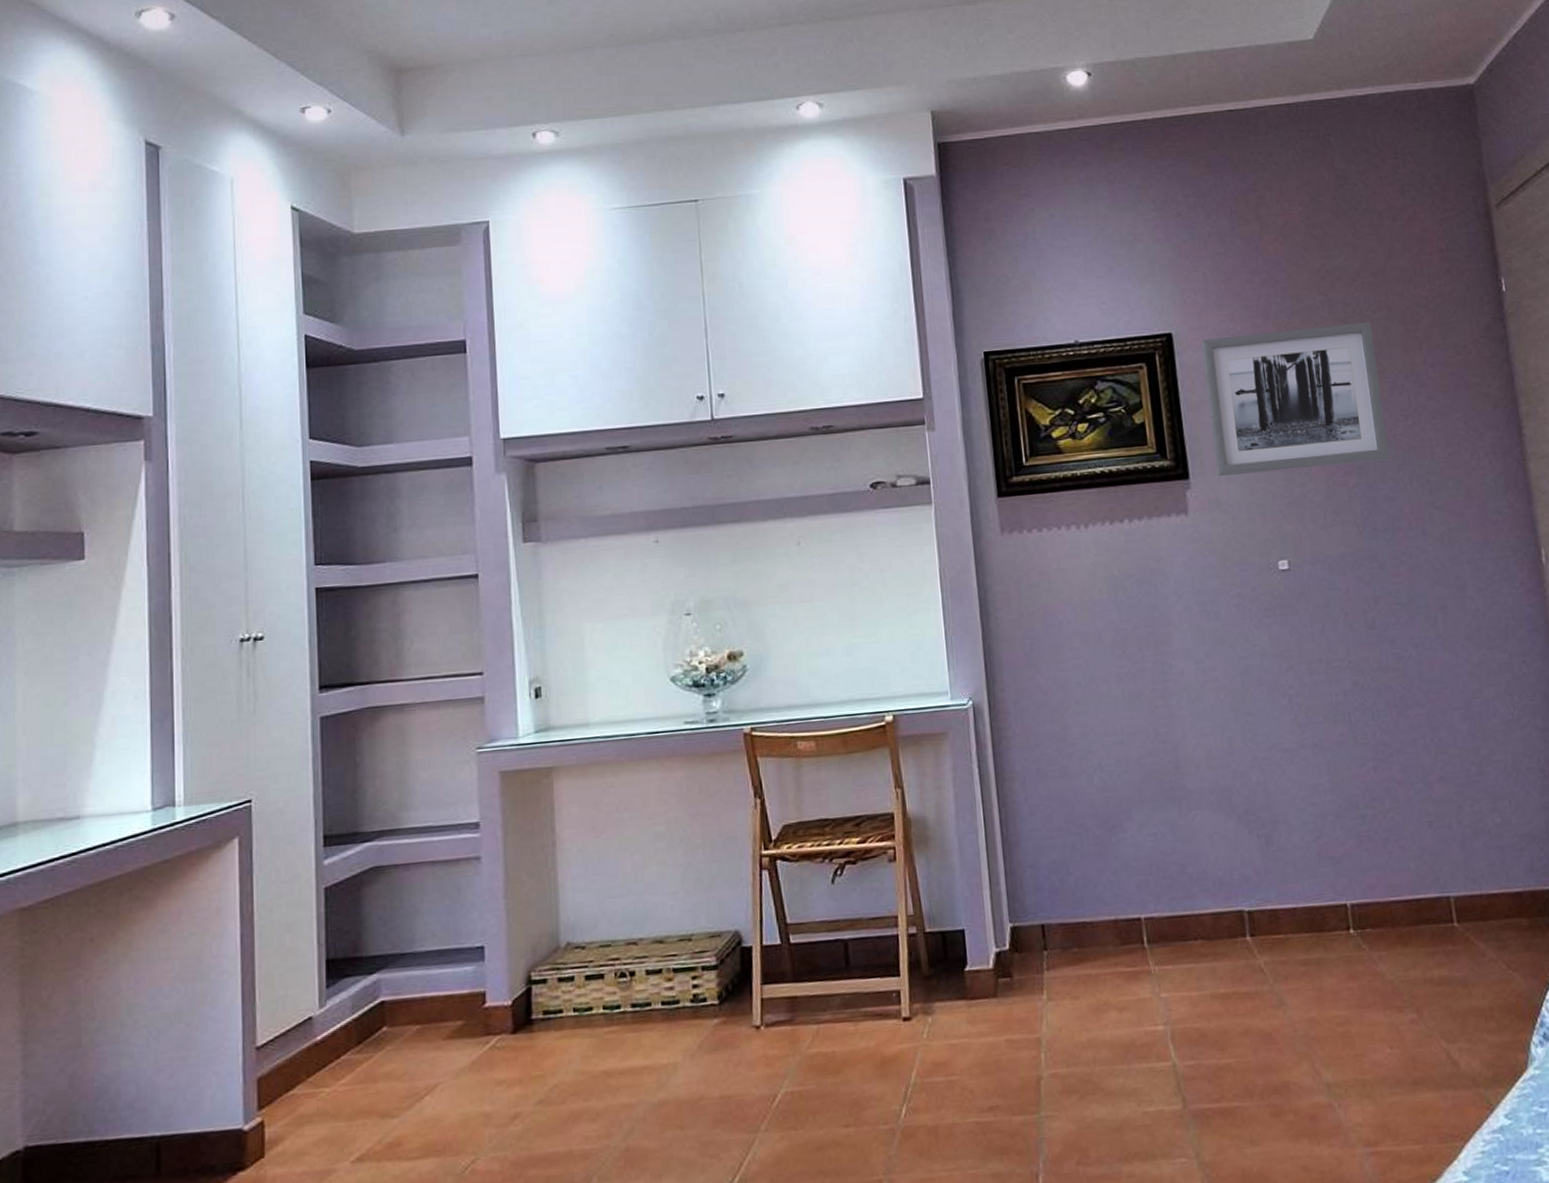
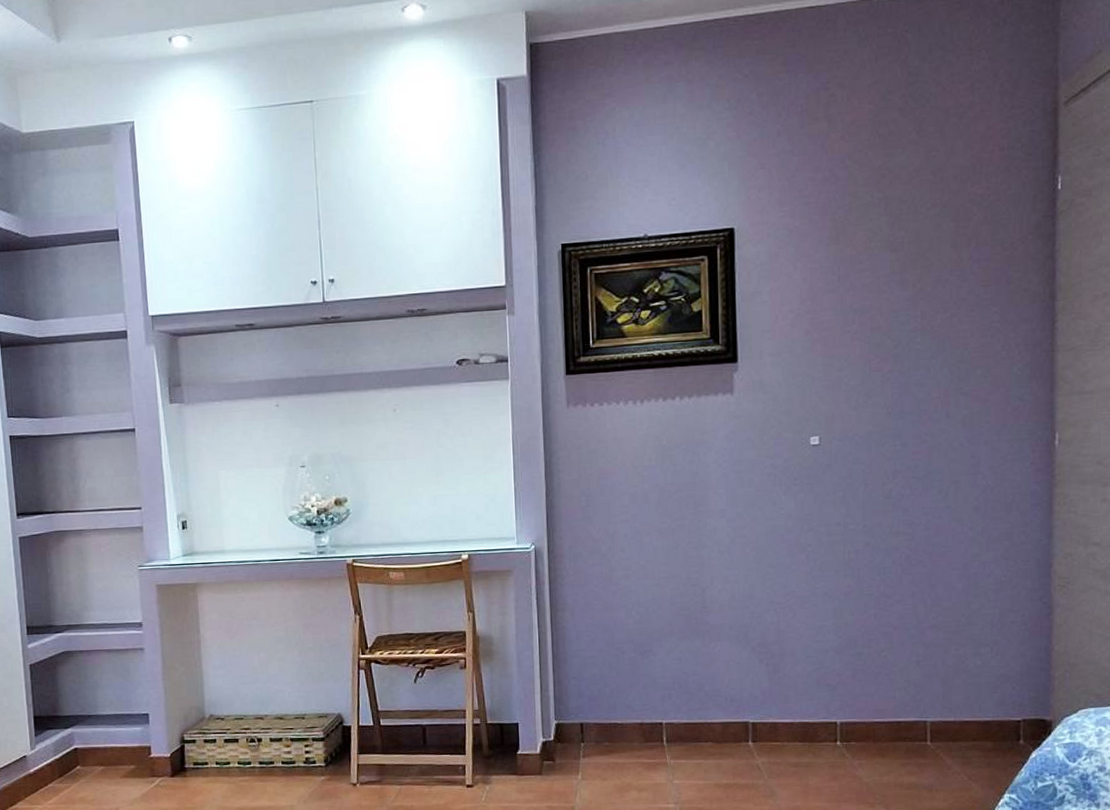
wall art: present [1201,321,1389,477] -> none [760,218,925,361]

